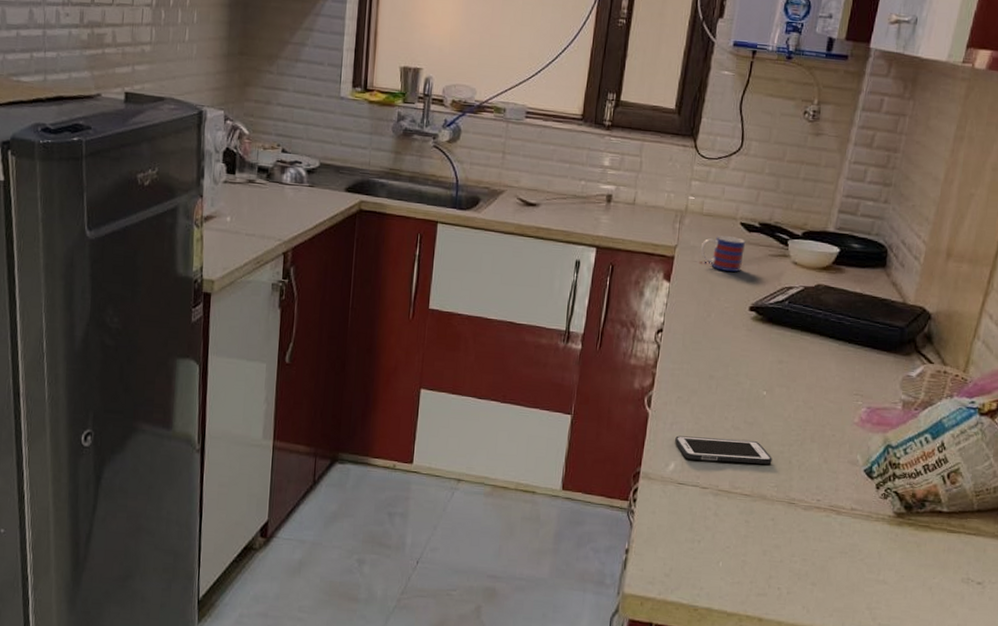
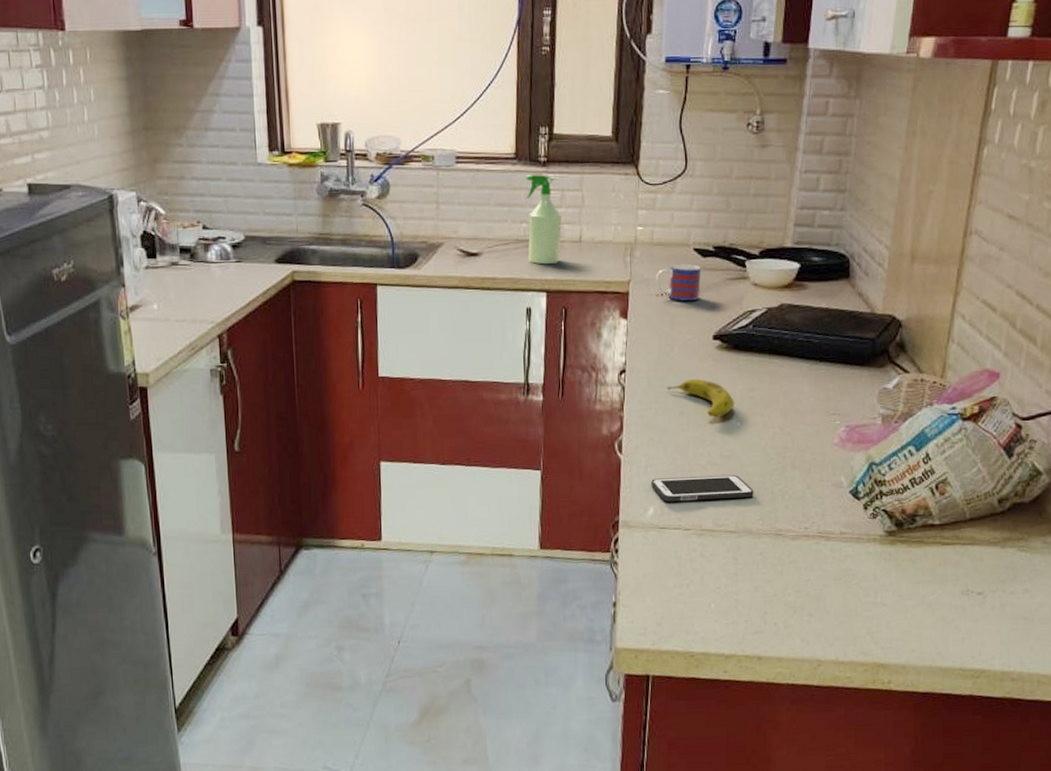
spray bottle: none [583,136,620,223] -> present [526,175,562,265]
fruit: none [700,345,763,385] -> present [667,378,734,417]

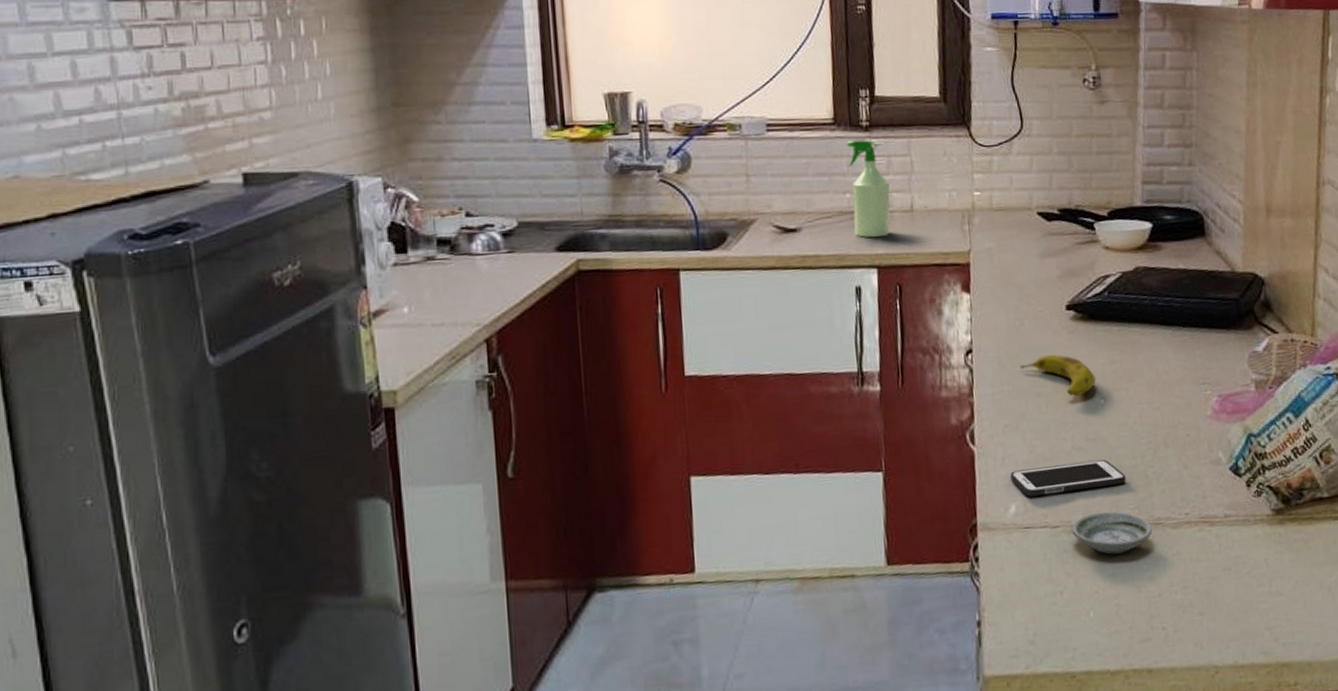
mug: present [655,264,702,301] -> none [997,229,1048,270]
saucer: none [702,520,774,557] -> present [1072,511,1153,555]

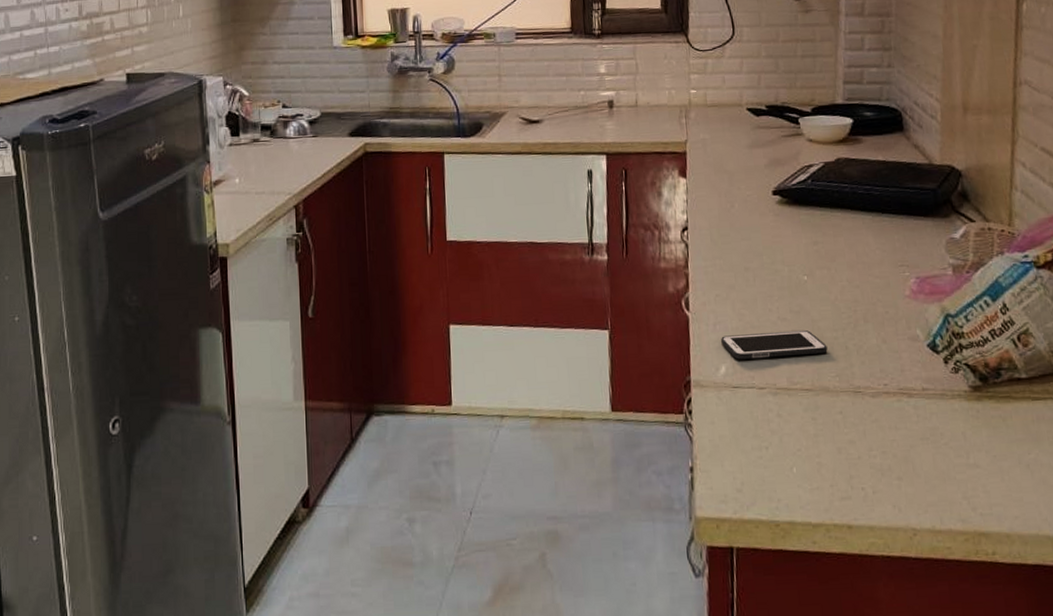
spray bottle: present [847,140,891,238] -> none [582,46,618,129]
fruit: present [1019,354,1096,396] -> none [730,233,800,272]
saucer: present [1072,511,1153,555] -> none [777,377,853,417]

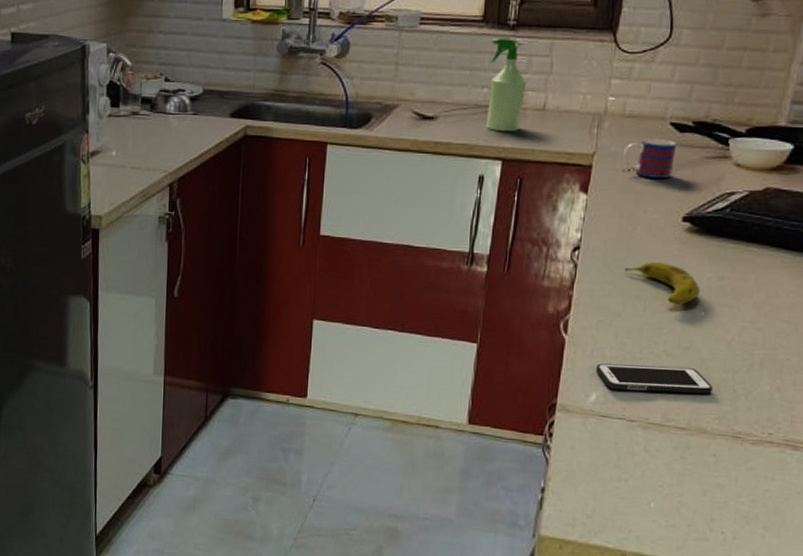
spray bottle: none [582,46,618,129] -> present [486,39,527,132]
mug: none [711,123,757,159] -> present [622,139,678,178]
fruit: none [730,233,800,272] -> present [624,261,700,305]

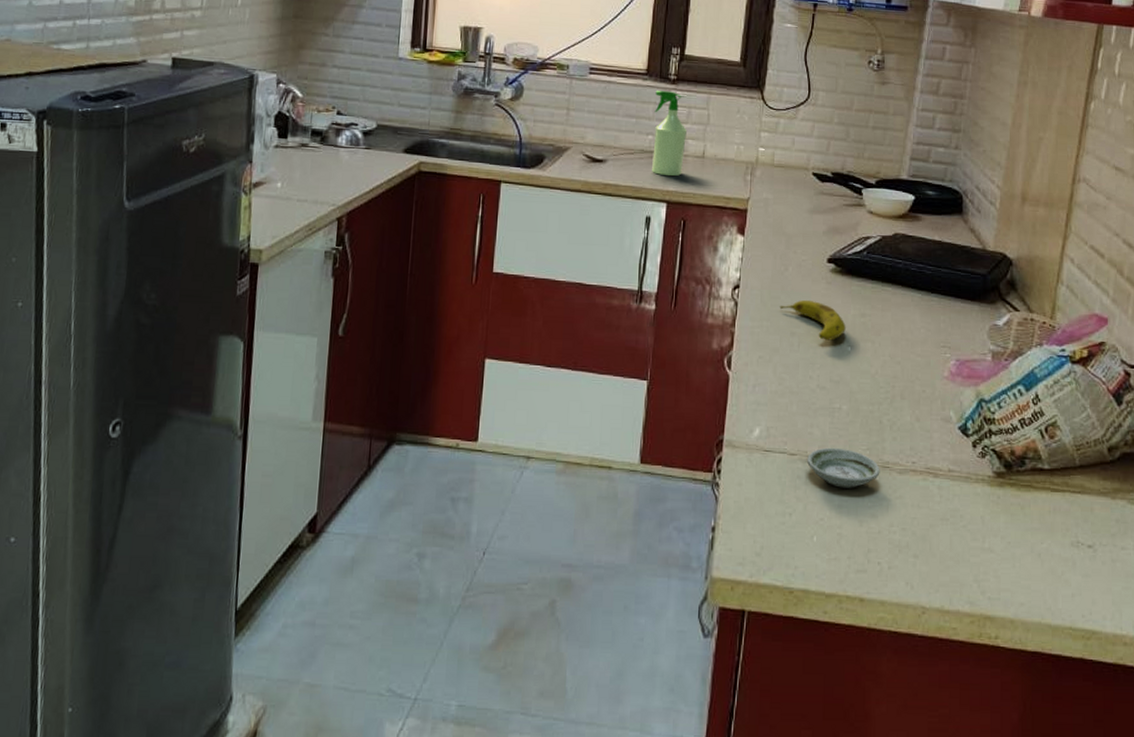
cell phone: present [596,363,713,394] -> none [759,398,862,426]
mug: present [622,139,678,178] -> none [773,187,820,223]
saucer: none [648,415,731,457] -> present [807,447,880,488]

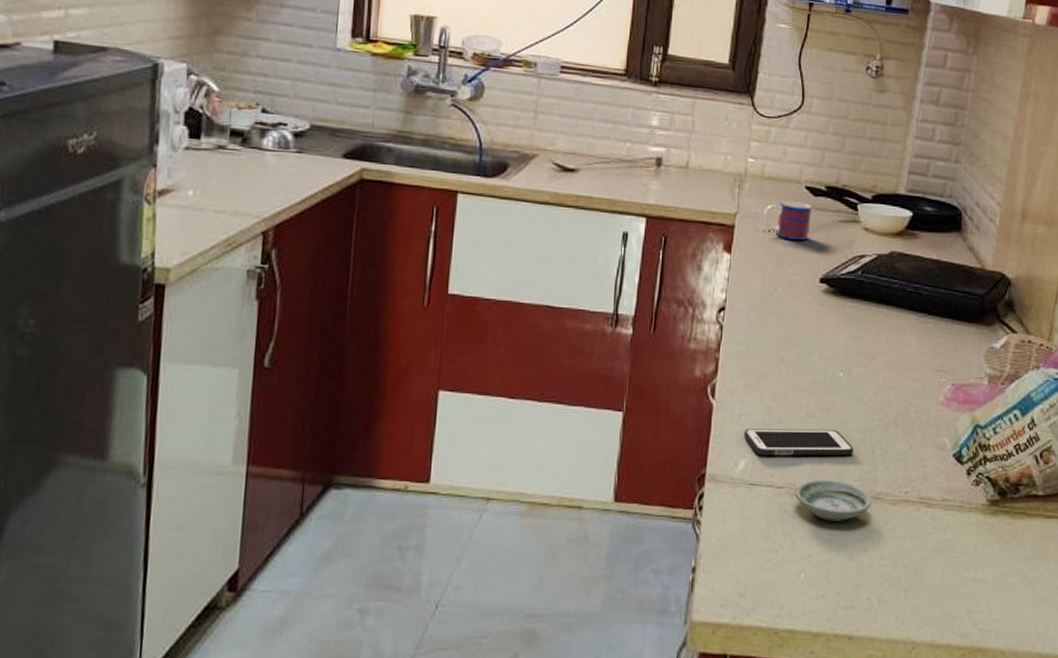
spray bottle: present [652,91,688,177] -> none [630,93,670,189]
cell phone: none [759,398,862,426] -> present [744,428,854,456]
mug: none [773,187,820,223] -> present [763,201,813,240]
fruit: present [779,299,846,341] -> none [768,322,838,366]

